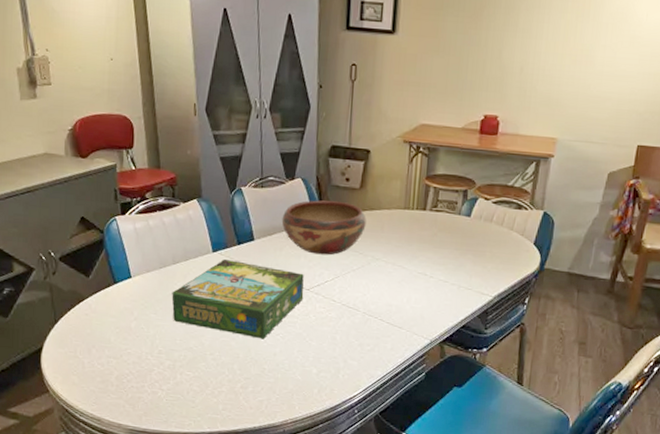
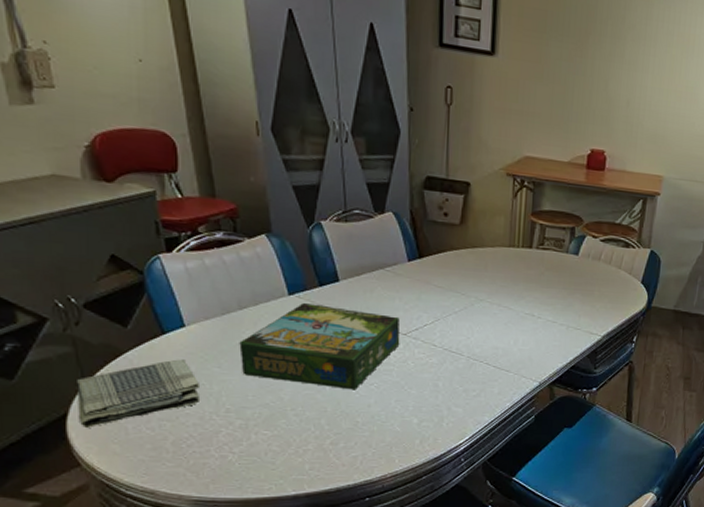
dish towel: none [50,305,140,360] -> present [77,359,201,428]
decorative bowl: present [281,200,366,255] -> none [371,236,468,297]

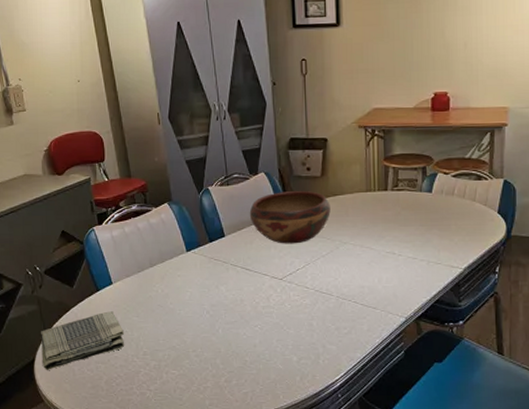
board game: present [239,302,400,391] -> none [151,257,277,332]
decorative bowl: none [371,236,468,297] -> present [249,190,331,244]

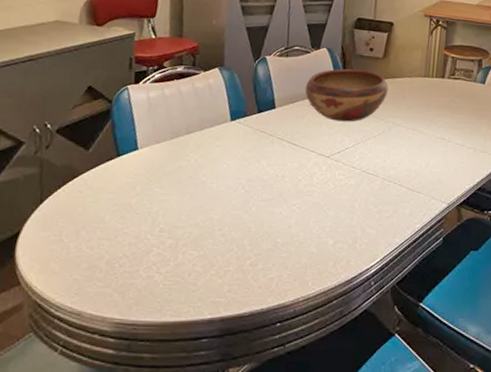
dish towel: present [41,311,125,370] -> none [29,180,142,246]

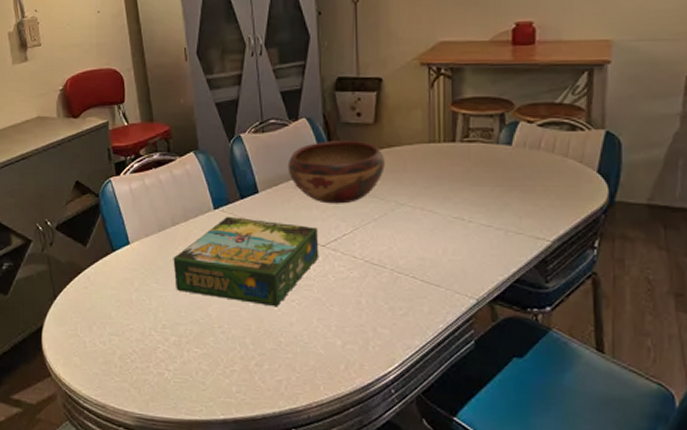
board game: none [180,127,325,211] -> present [173,216,319,307]

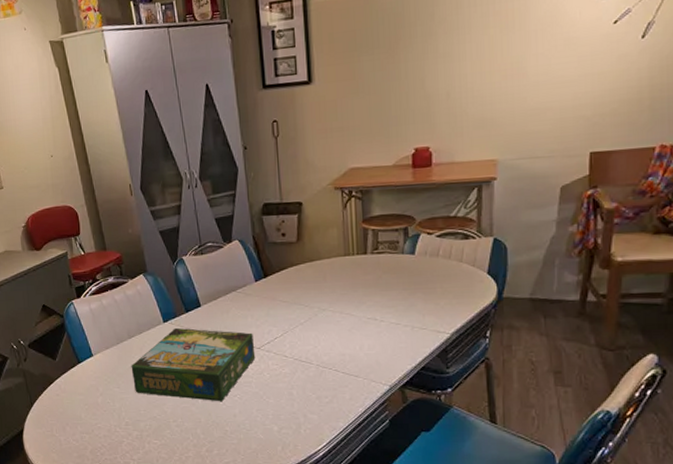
decorative bowl: present [287,139,385,204] -> none [224,257,308,313]

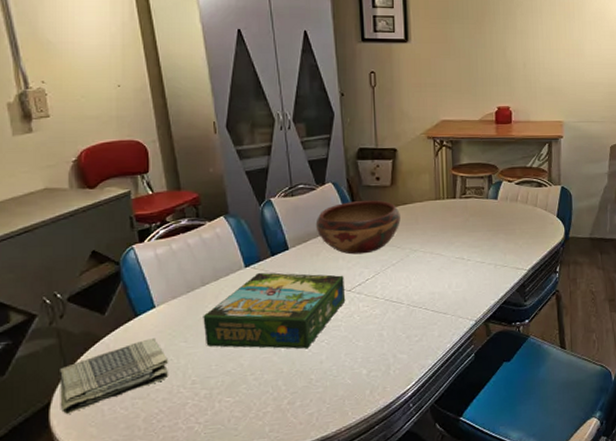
dish towel: none [28,383,108,440] -> present [60,338,169,414]
decorative bowl: none [224,257,308,313] -> present [315,199,401,255]

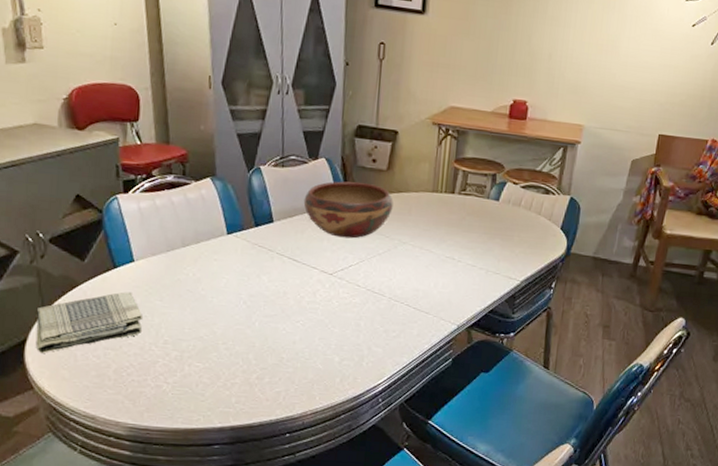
board game: present [203,272,346,349] -> none [180,241,327,327]

